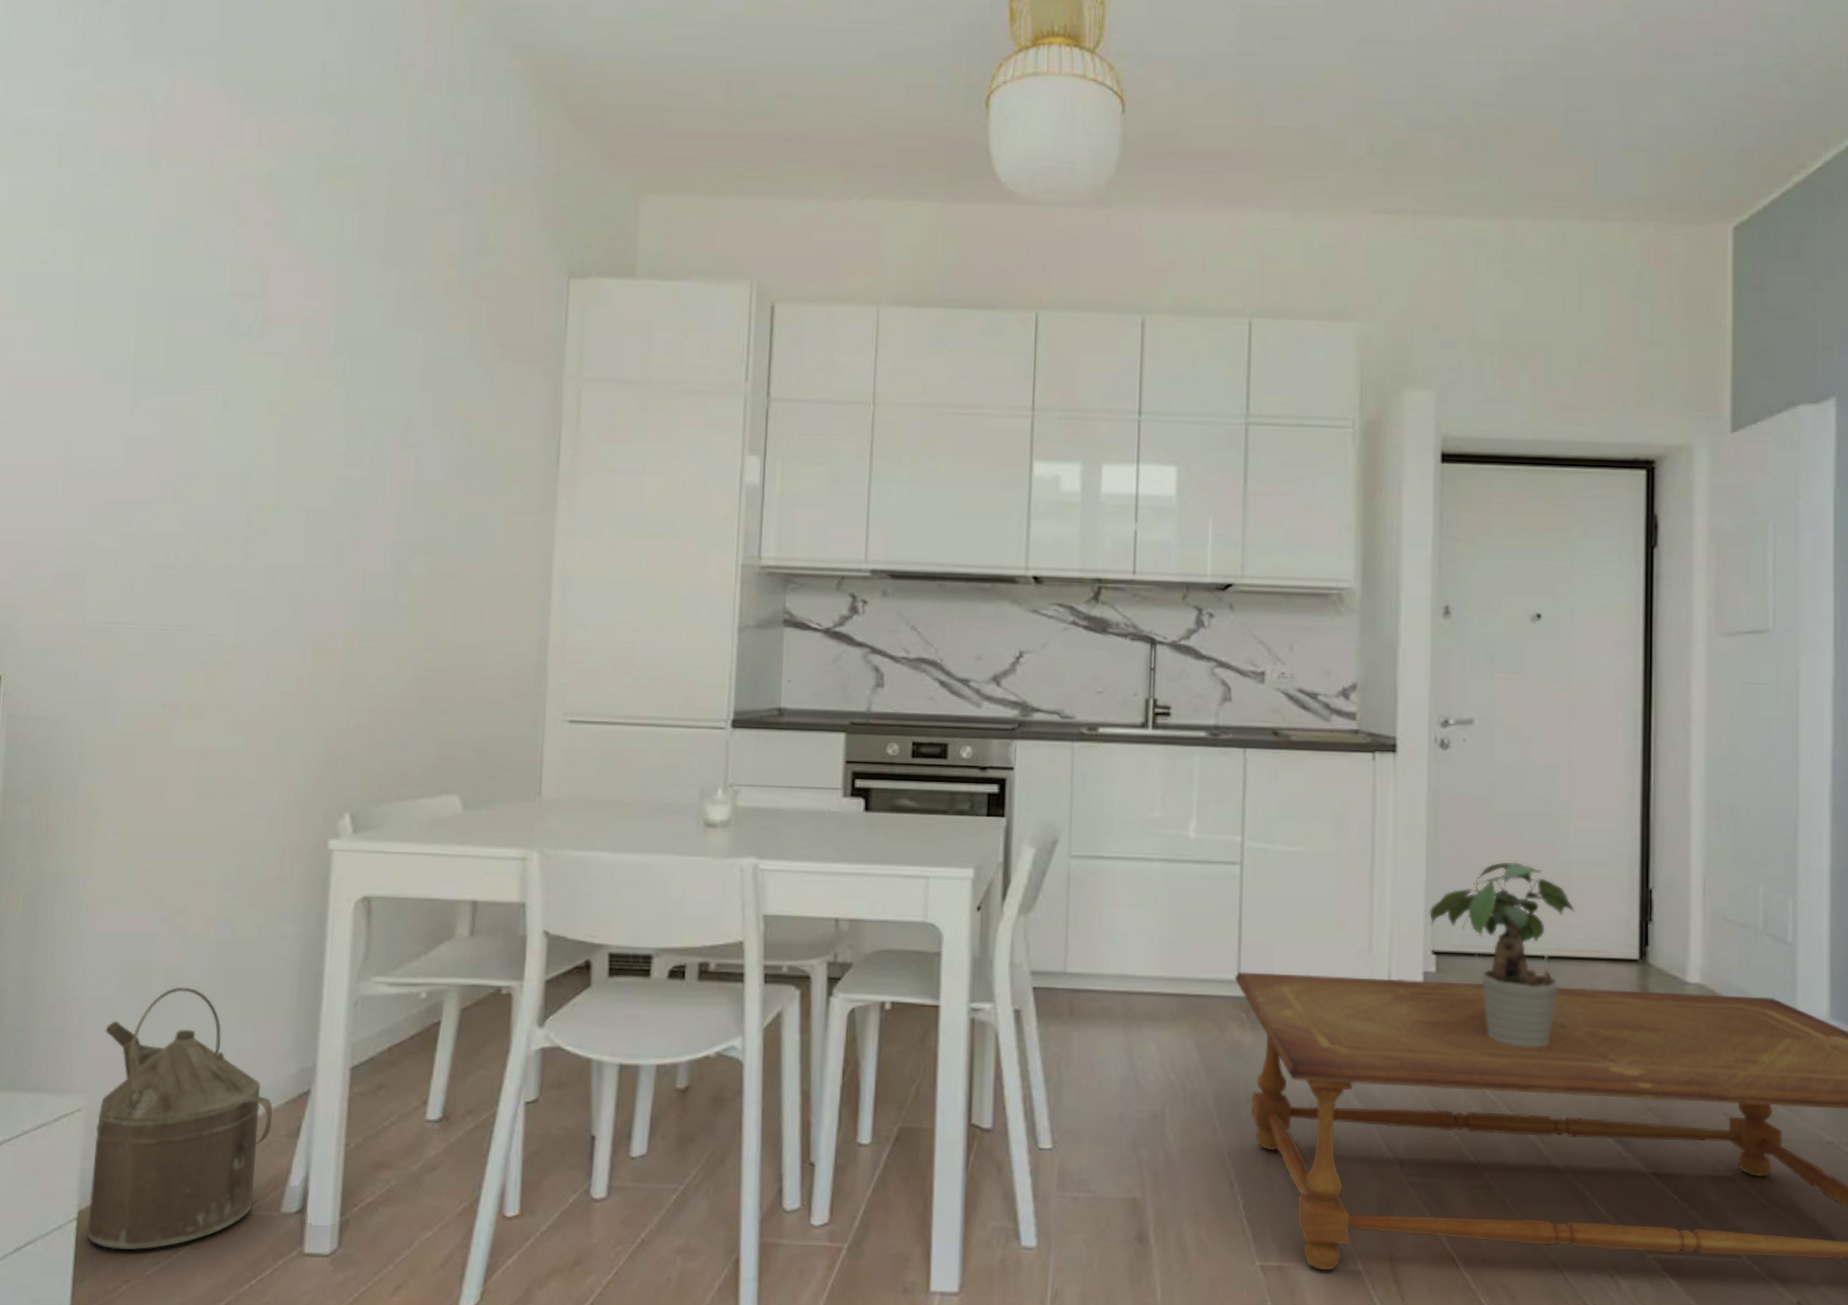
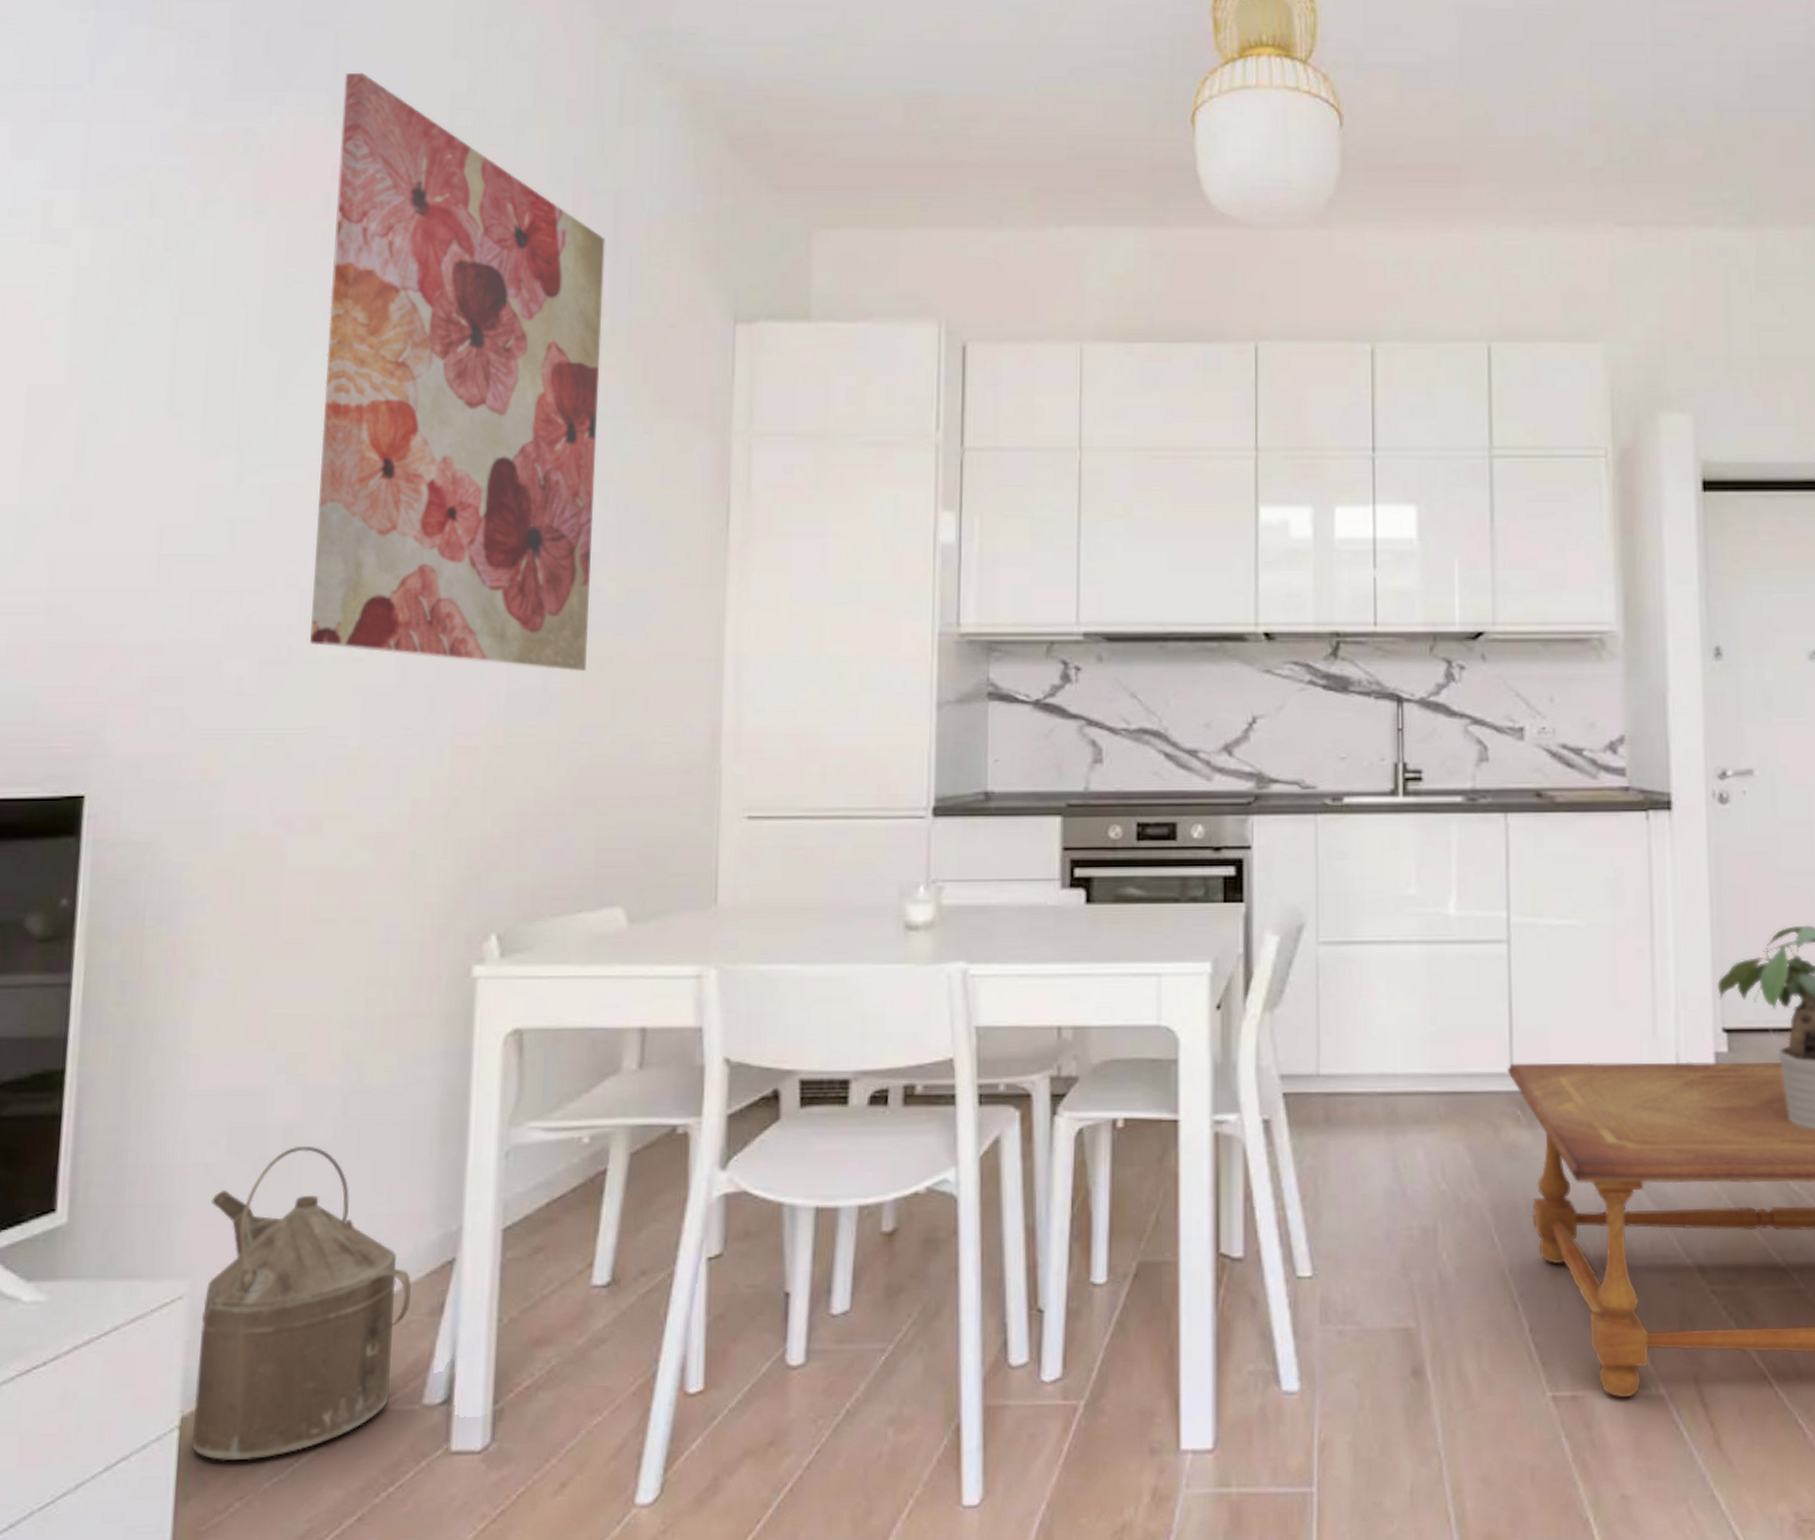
wall art: none [193,39,456,586] -> present [310,72,605,671]

